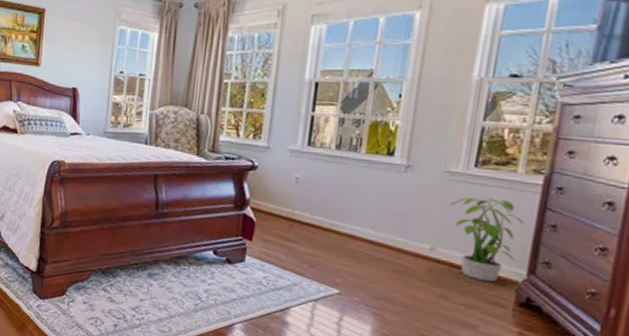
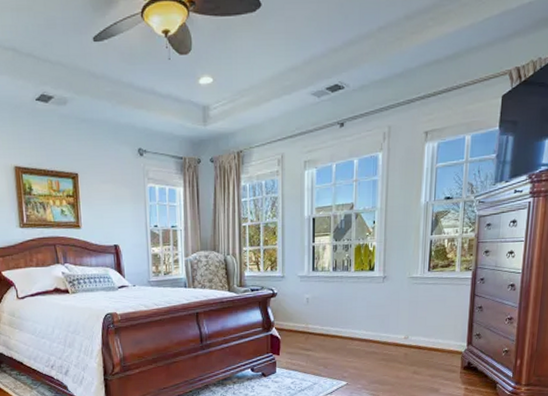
potted plant: present [450,193,524,283] -> none [415,292,462,356]

